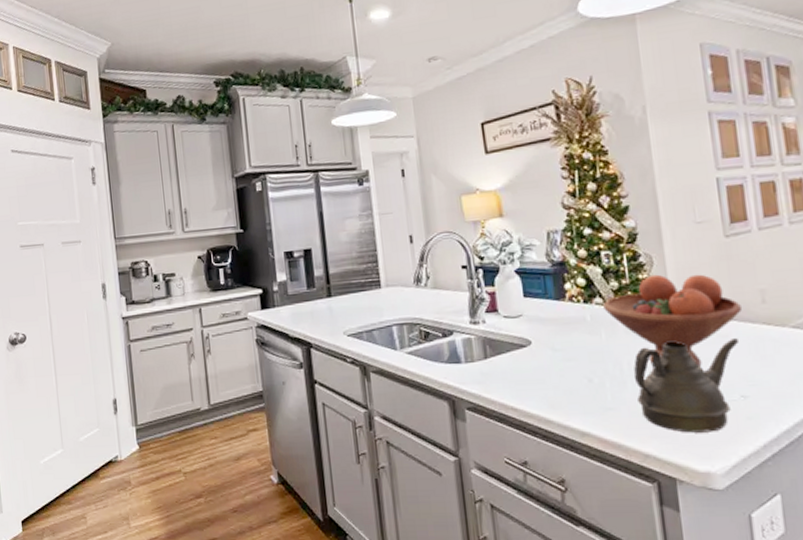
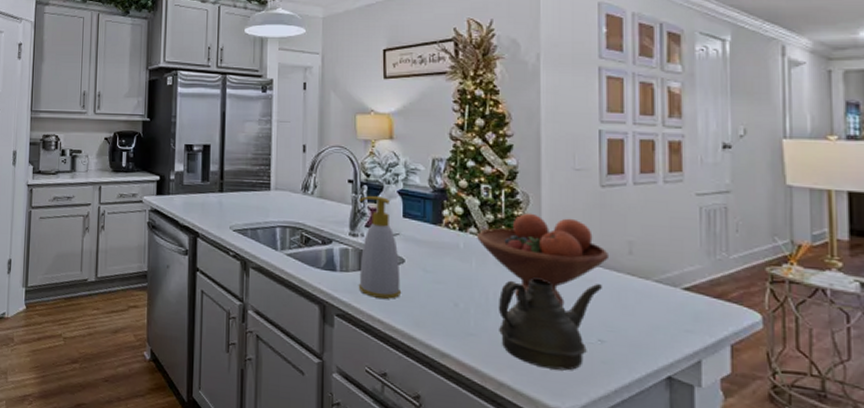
soap bottle: none [475,278,532,385] -> present [358,195,402,299]

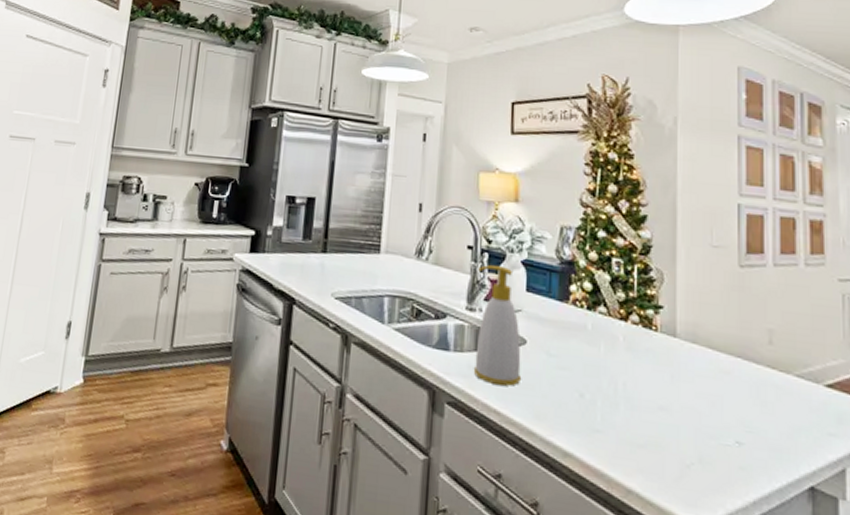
fruit bowl: present [477,213,608,307] -> none [607,292,747,402]
teapot: present [499,278,602,371] -> none [628,367,740,477]

